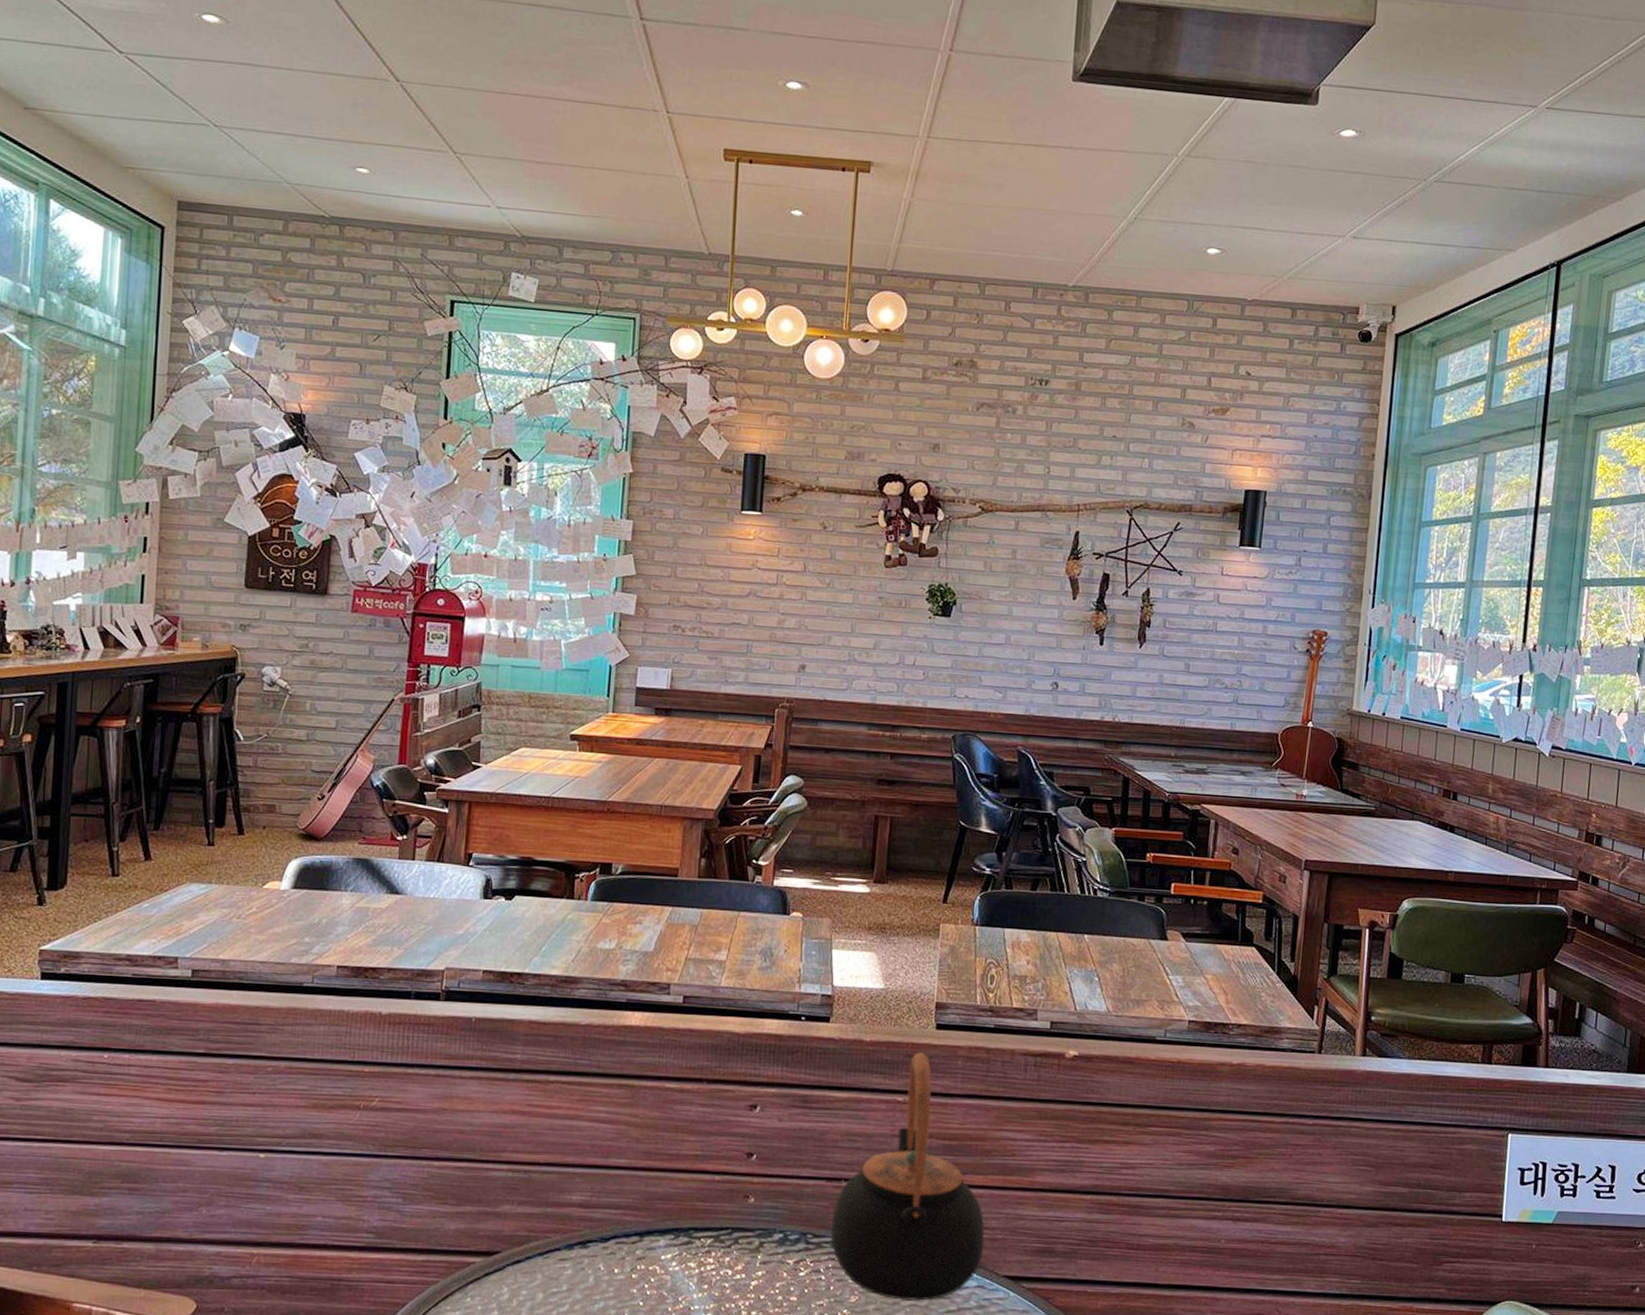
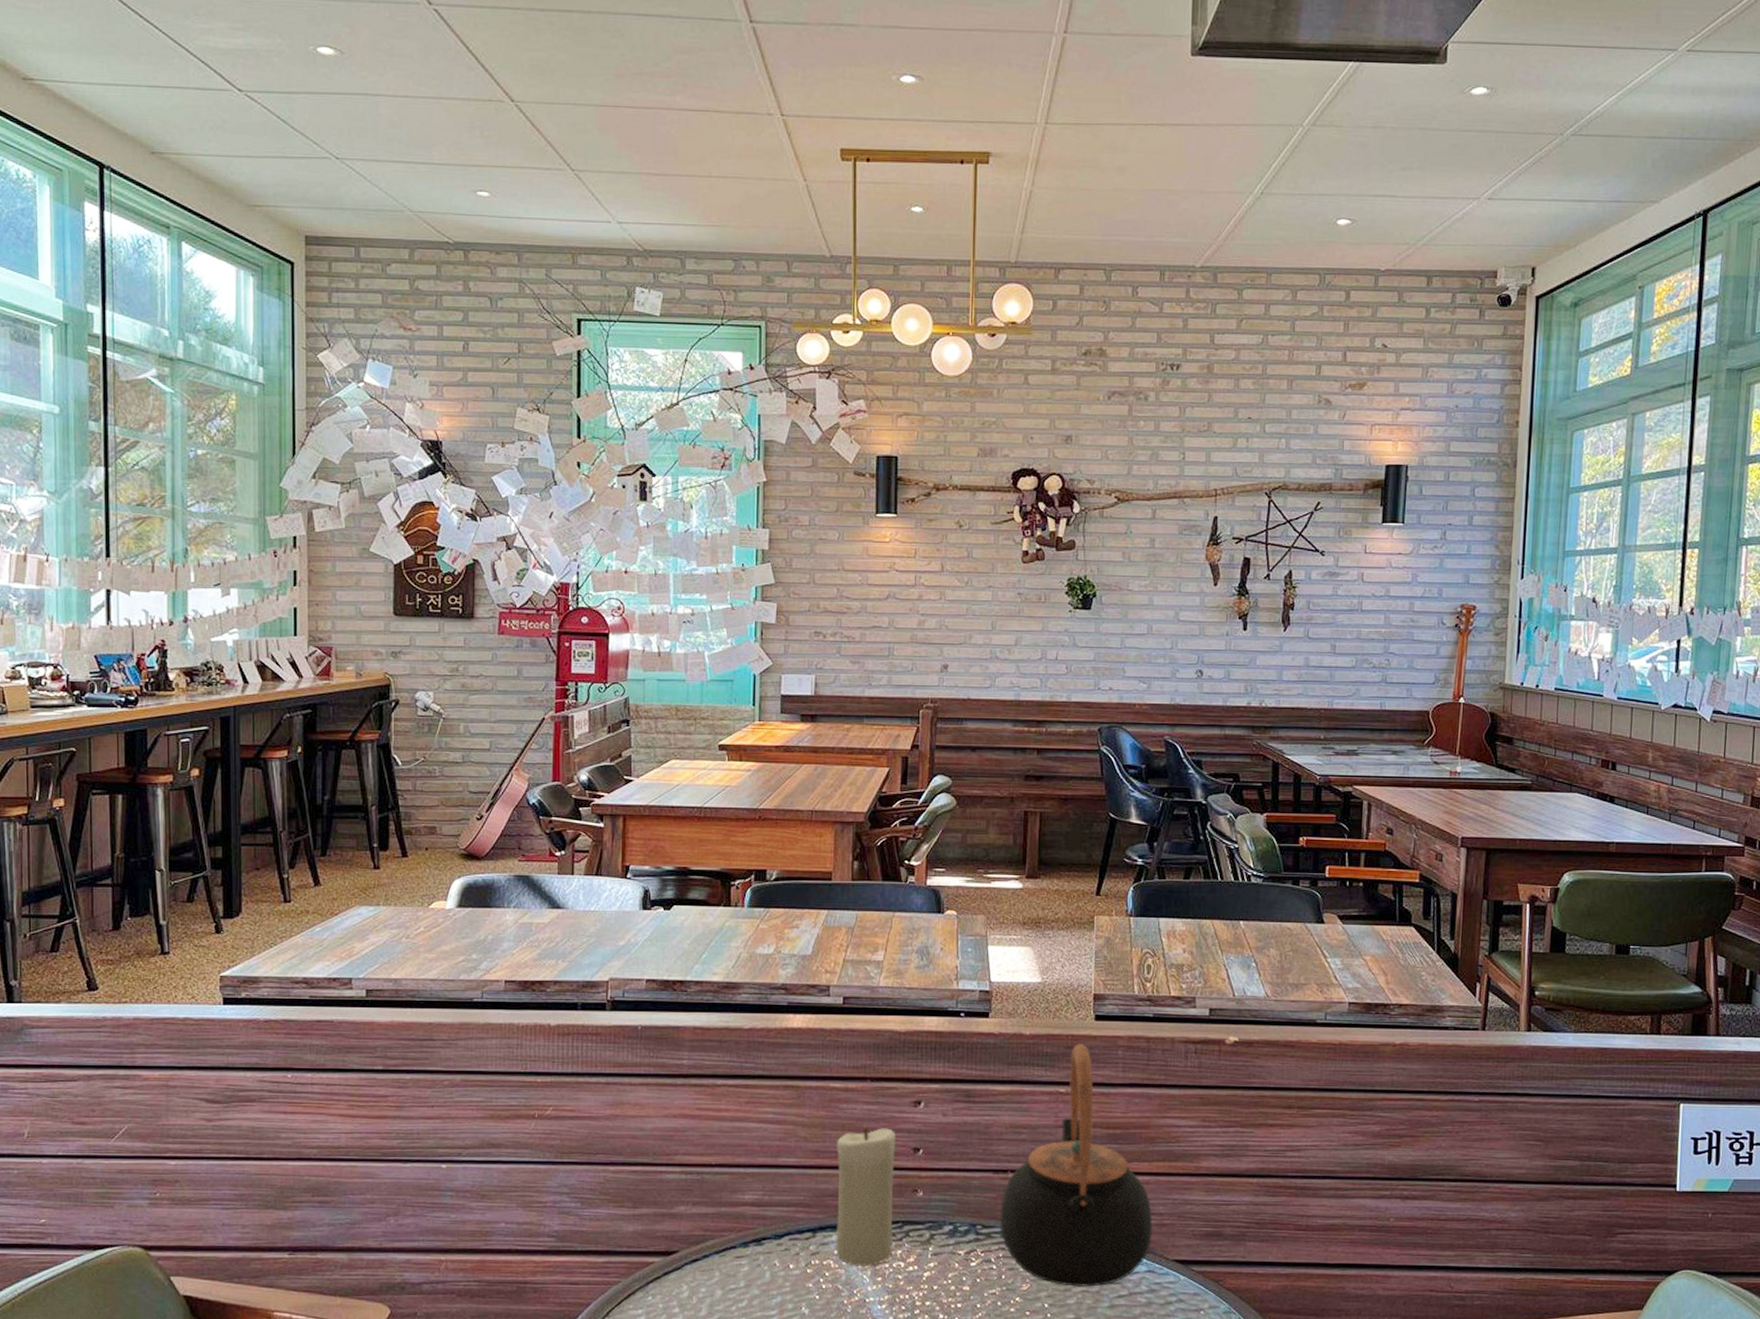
candle: none [662,1128,730,1274] -> present [835,1125,896,1267]

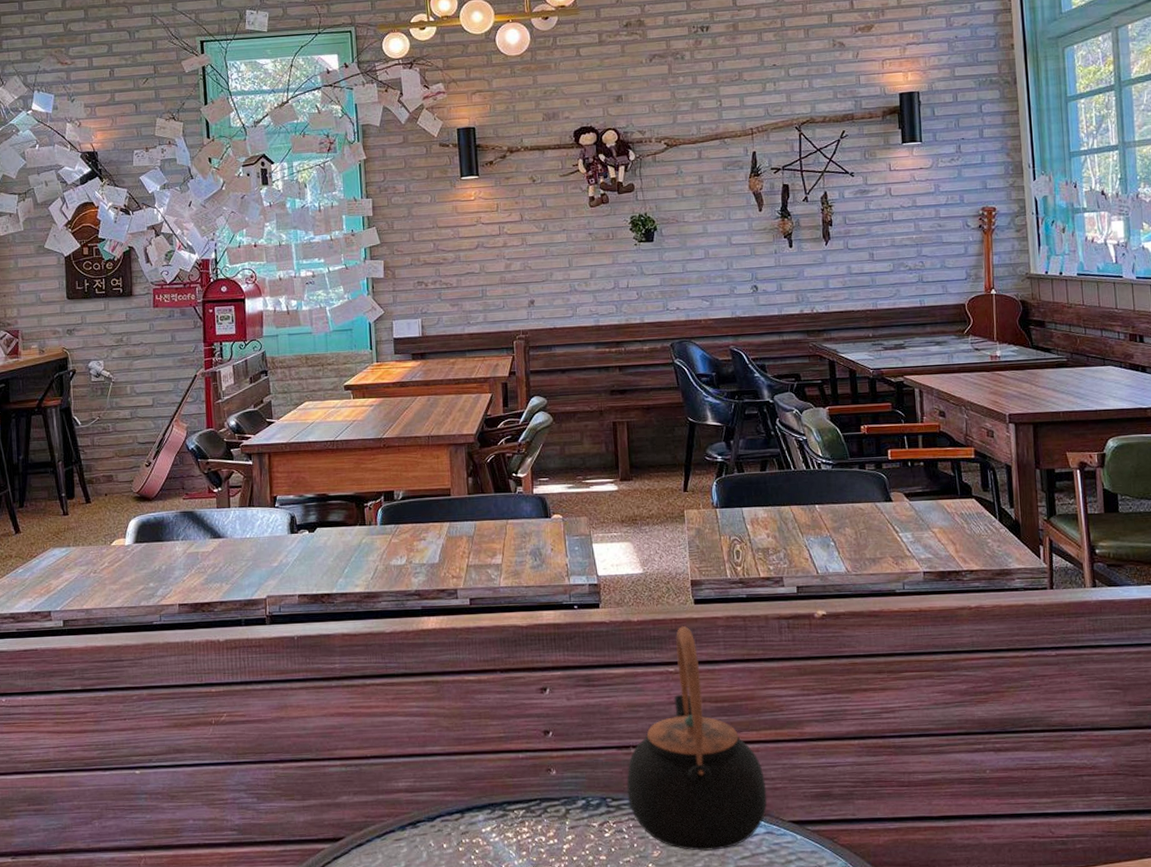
candle: present [835,1125,896,1267] -> none [475,713,534,843]

